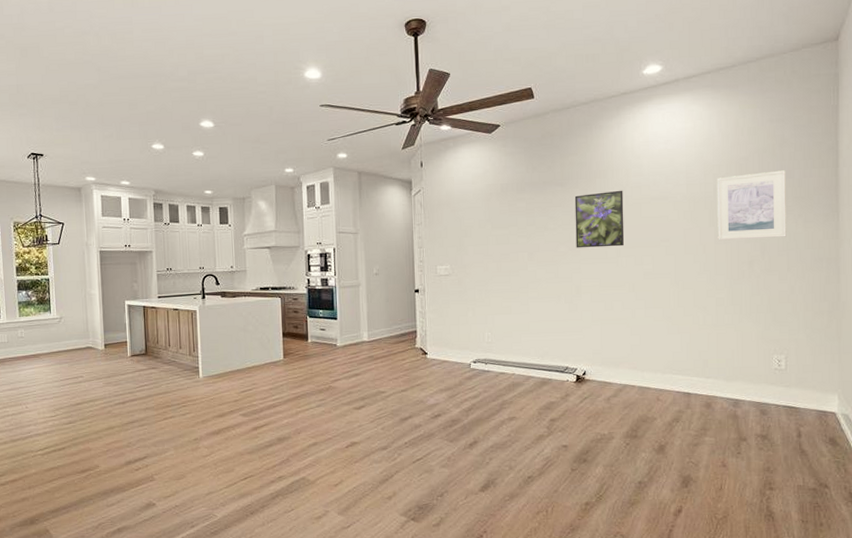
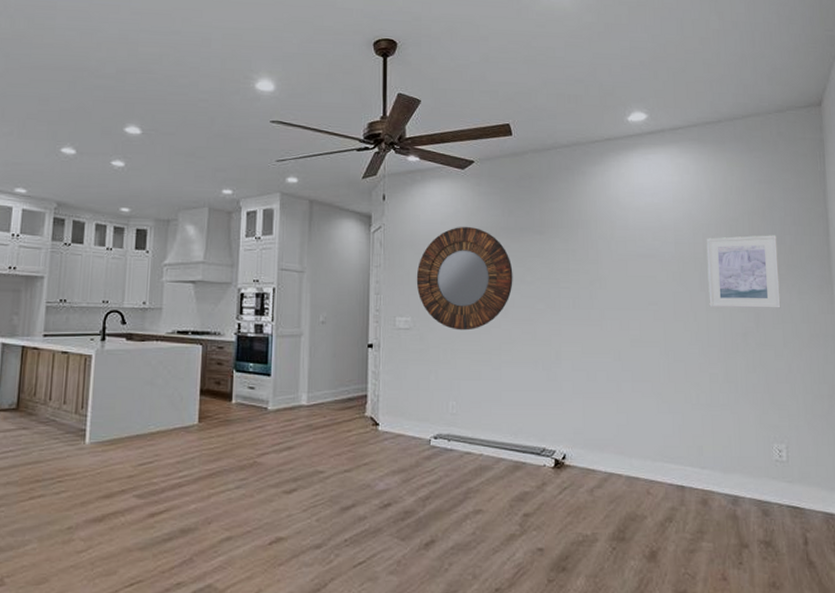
home mirror: none [453,184,538,274] -> present [416,227,513,331]
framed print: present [574,190,625,248] -> none [554,243,609,307]

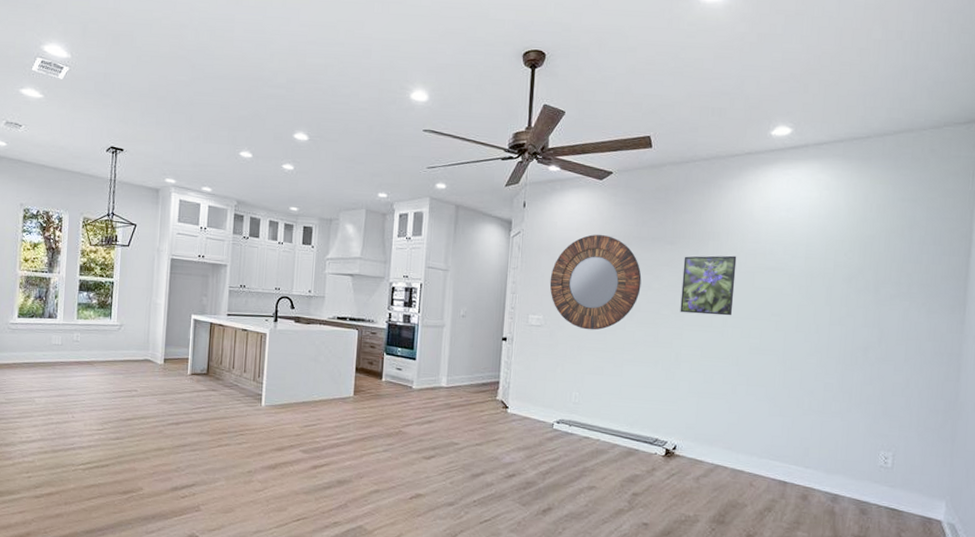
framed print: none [554,243,609,307] -> present [680,255,737,316]
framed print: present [706,235,781,308] -> none [833,253,913,326]

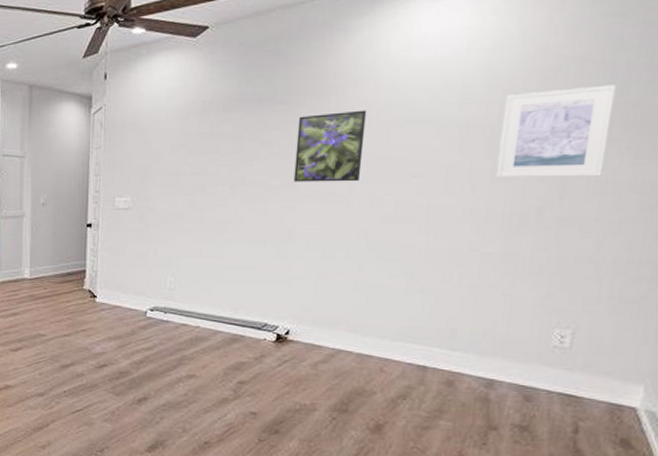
home mirror: present [549,234,642,330] -> none [137,101,246,209]
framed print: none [833,253,913,326] -> present [495,85,616,179]

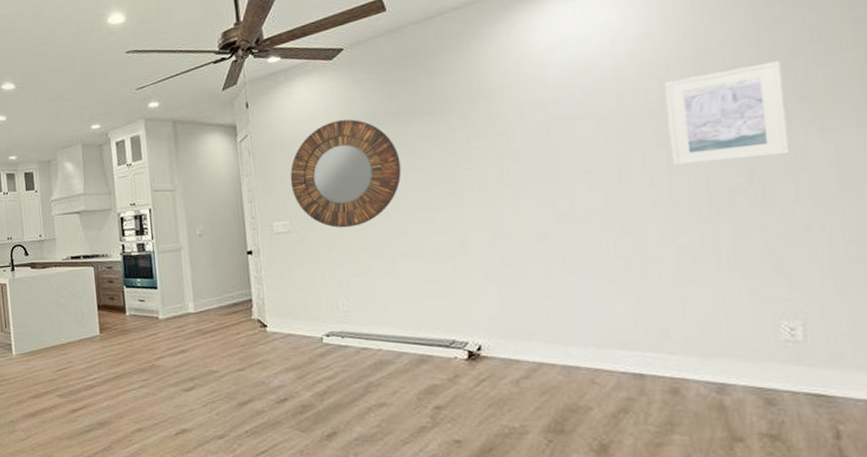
home mirror: none [137,101,246,209] -> present [290,119,402,228]
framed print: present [293,110,367,182] -> none [450,111,527,190]

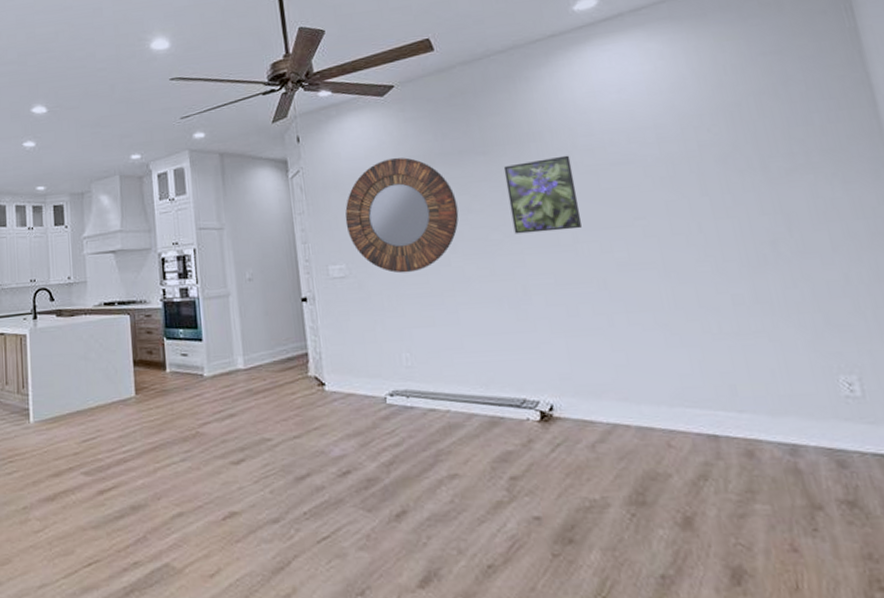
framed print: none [450,111,527,190] -> present [503,155,582,234]
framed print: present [664,61,790,167] -> none [699,115,821,215]

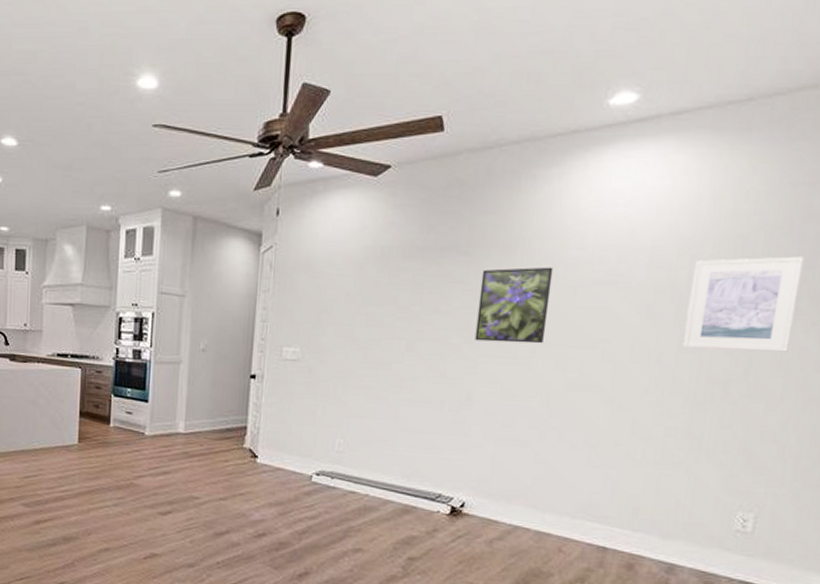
home mirror: present [345,157,459,274] -> none [308,246,426,365]
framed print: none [699,115,821,215] -> present [682,256,804,352]

